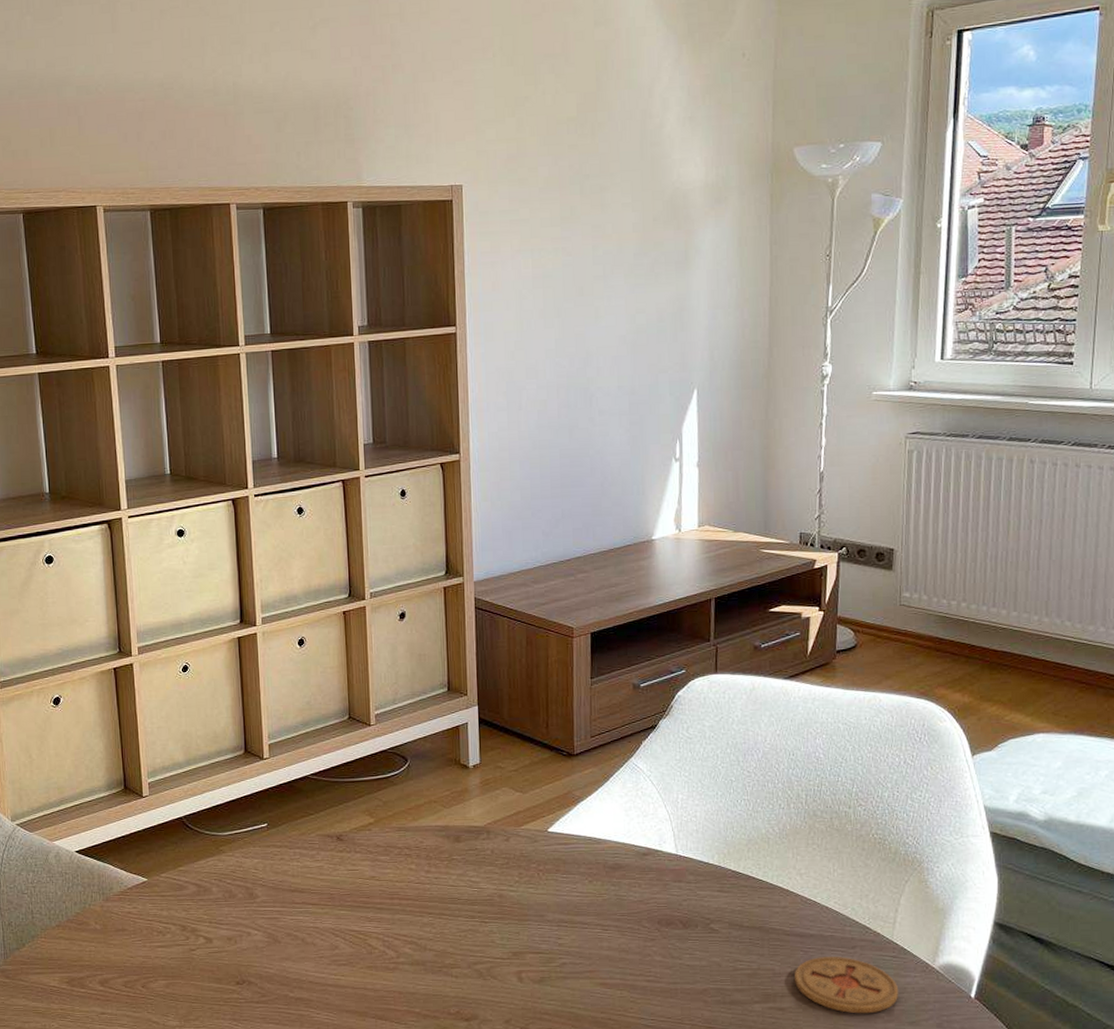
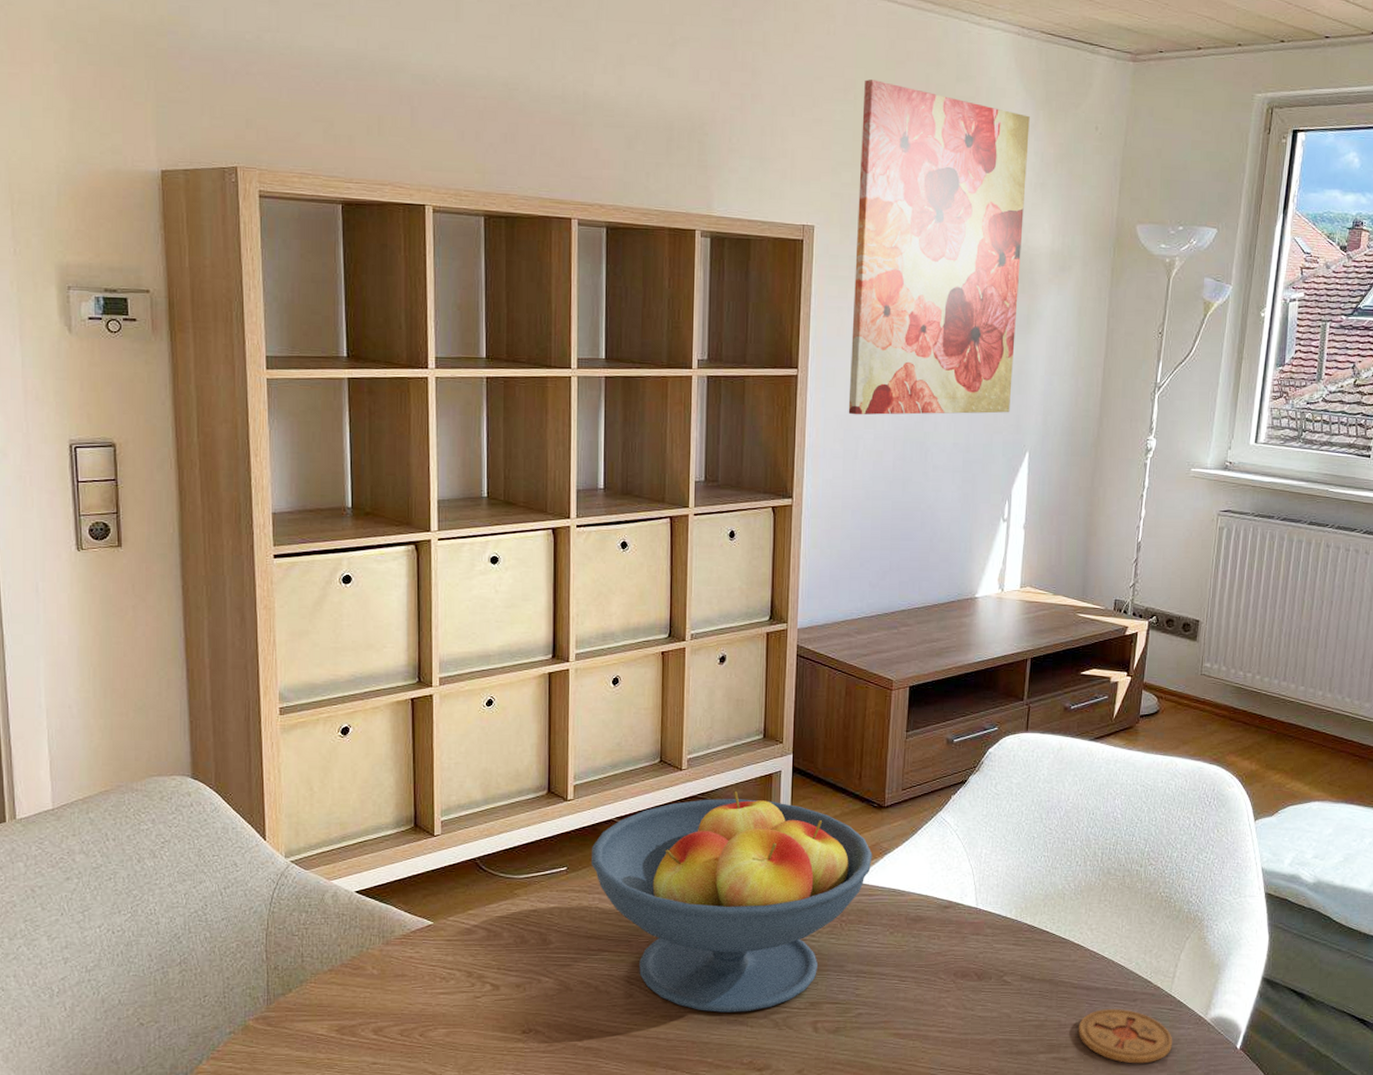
fruit bowl: none [289,745,566,963] -> present [590,792,873,1013]
wall art: none [502,35,675,367] -> present [848,79,1030,415]

